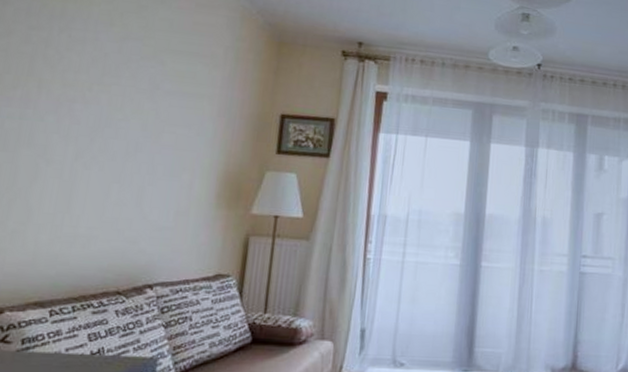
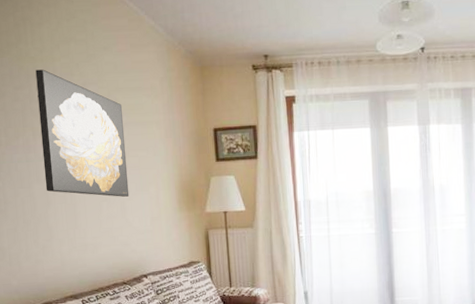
wall art: none [37,11,169,181] -> present [35,69,129,197]

